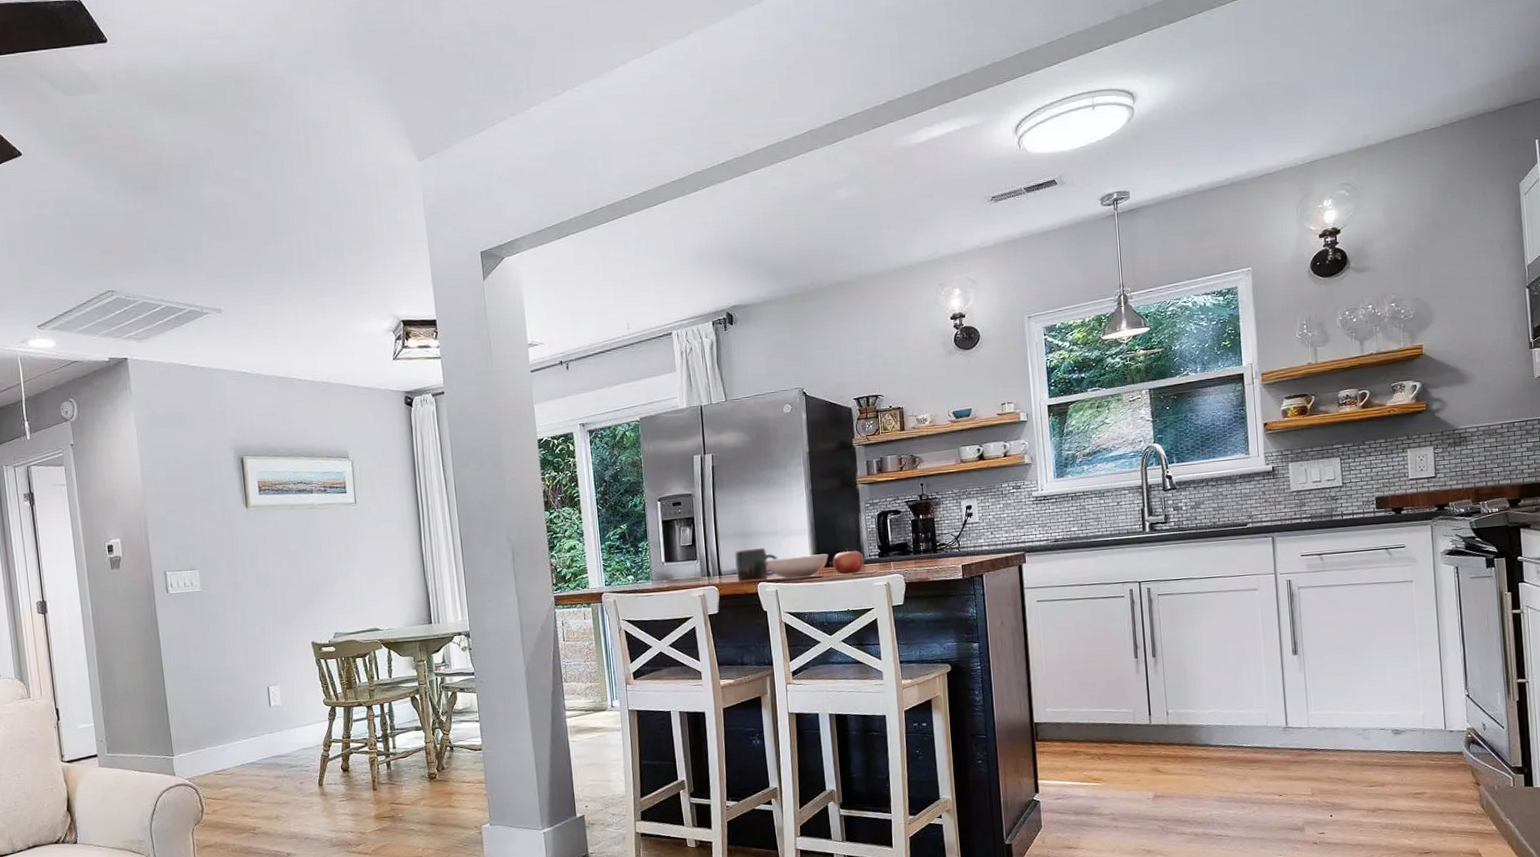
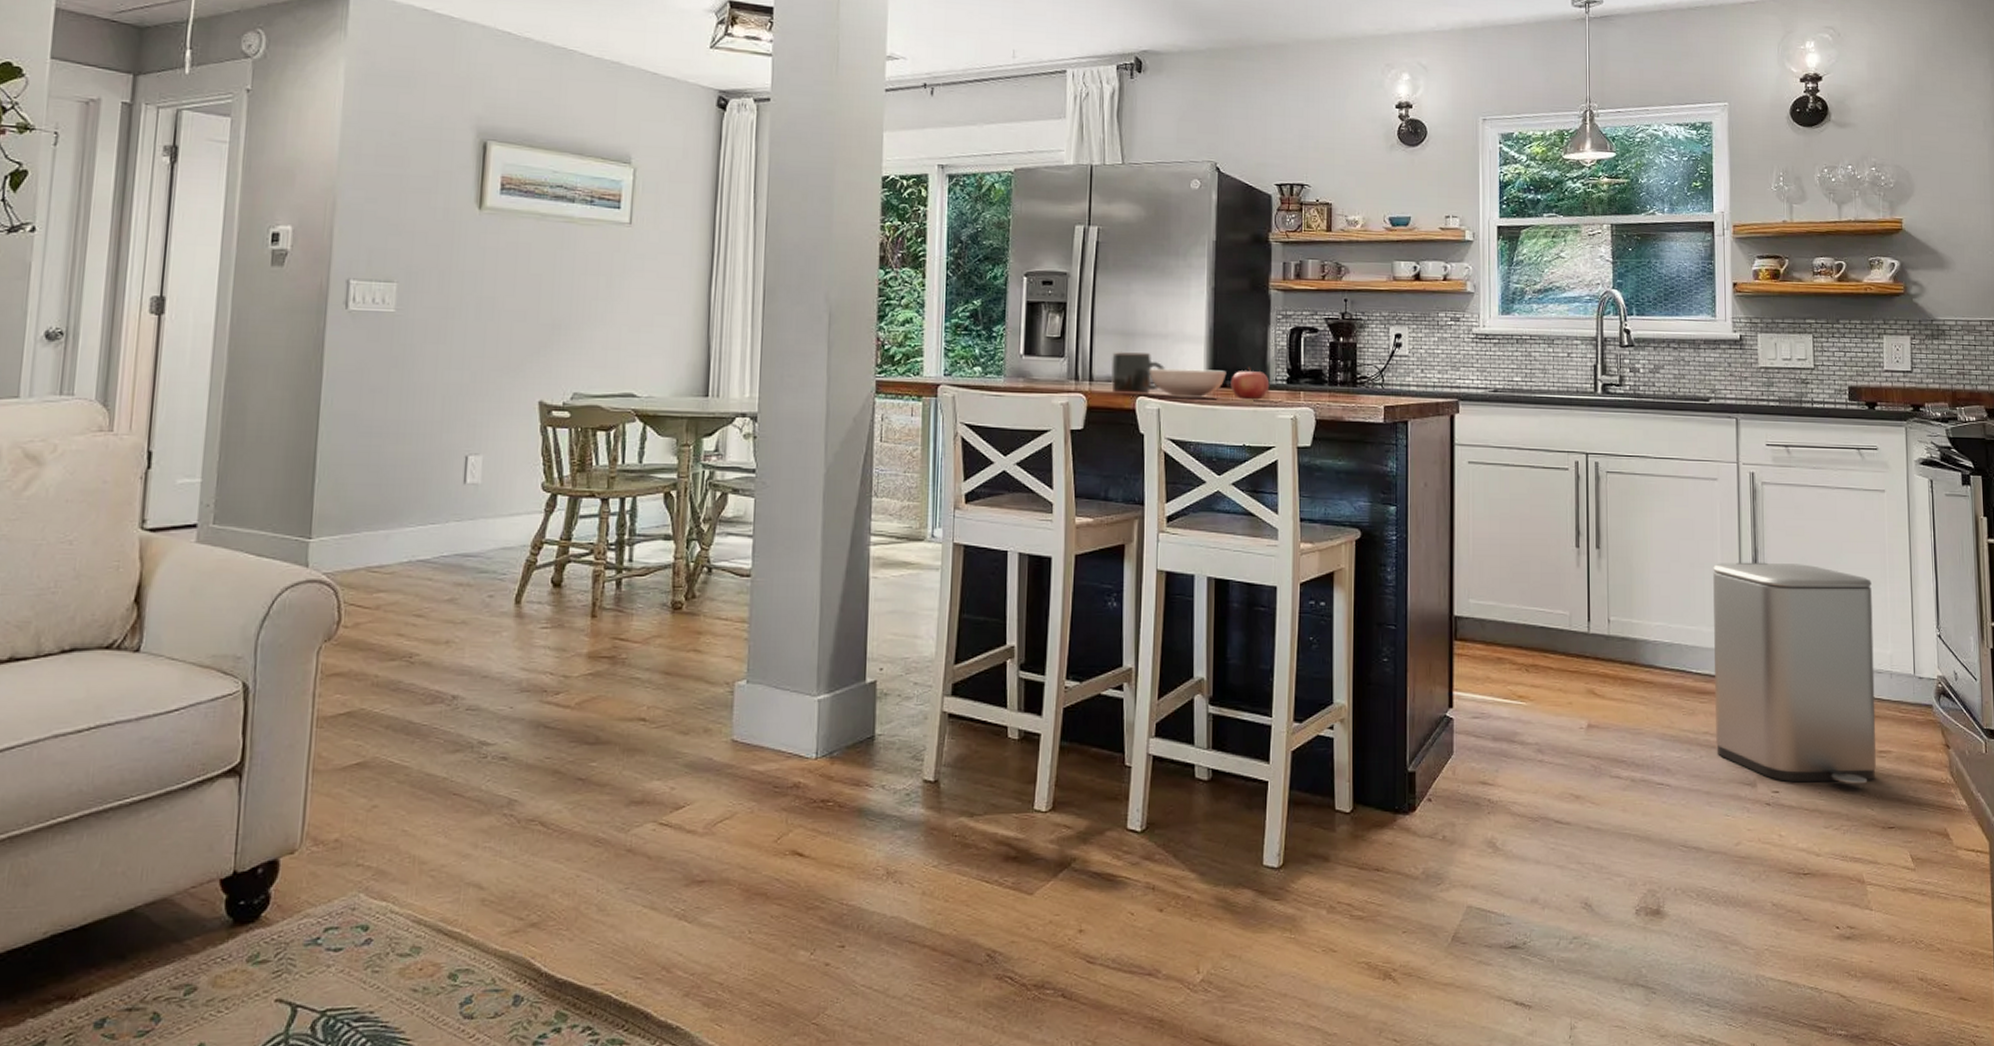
pedal bin: none [1257,650,1413,825] -> present [1713,562,1877,784]

